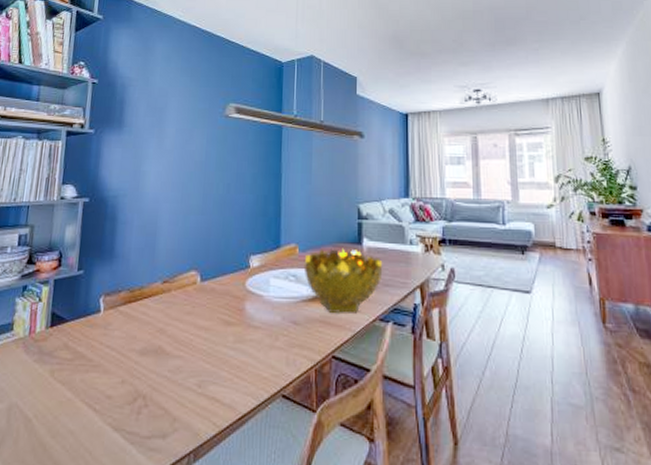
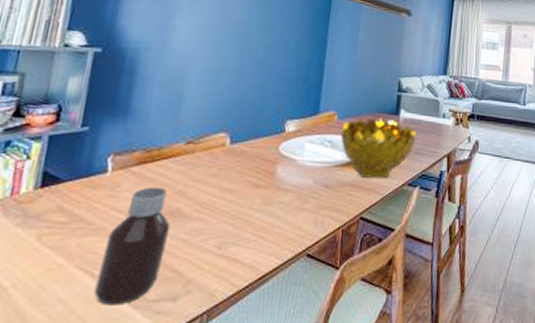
bottle: none [97,325,156,440] -> present [94,187,171,306]

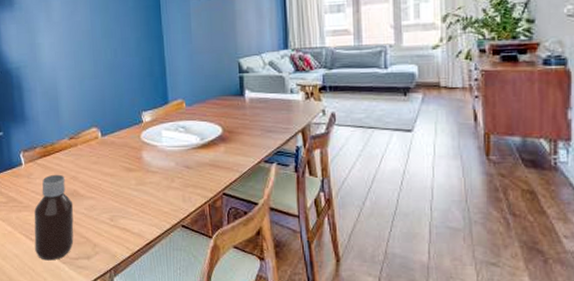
decorative bowl: present [340,117,417,178] -> none [191,100,266,157]

